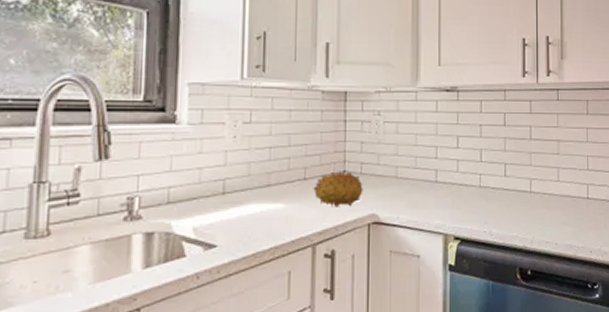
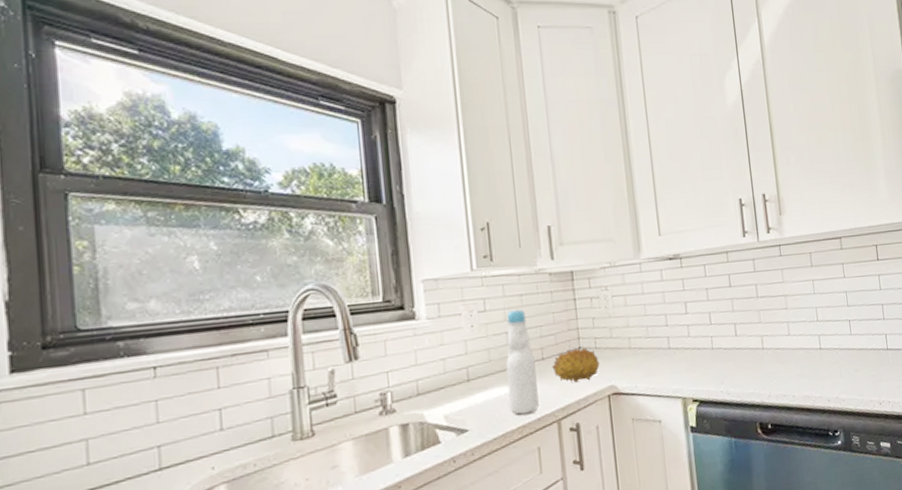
bottle: none [264,124,296,235] -> present [506,309,539,415]

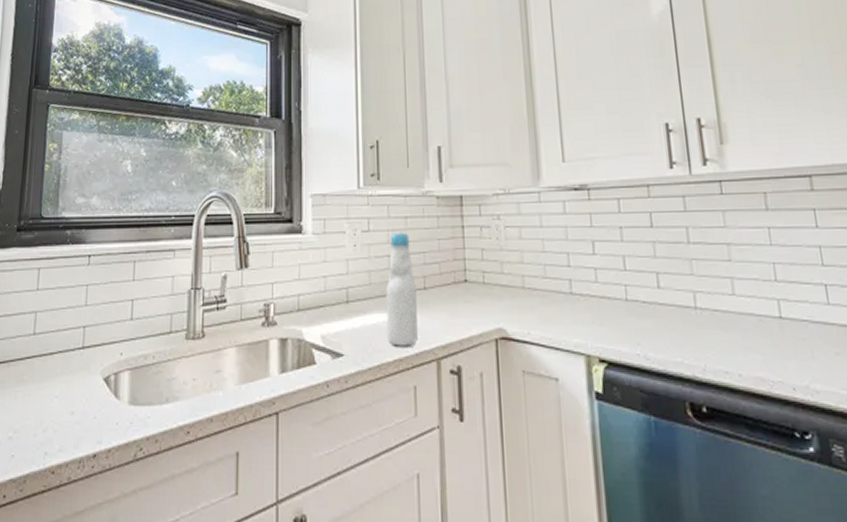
fruit: present [552,348,600,383] -> none [434,280,488,320]

